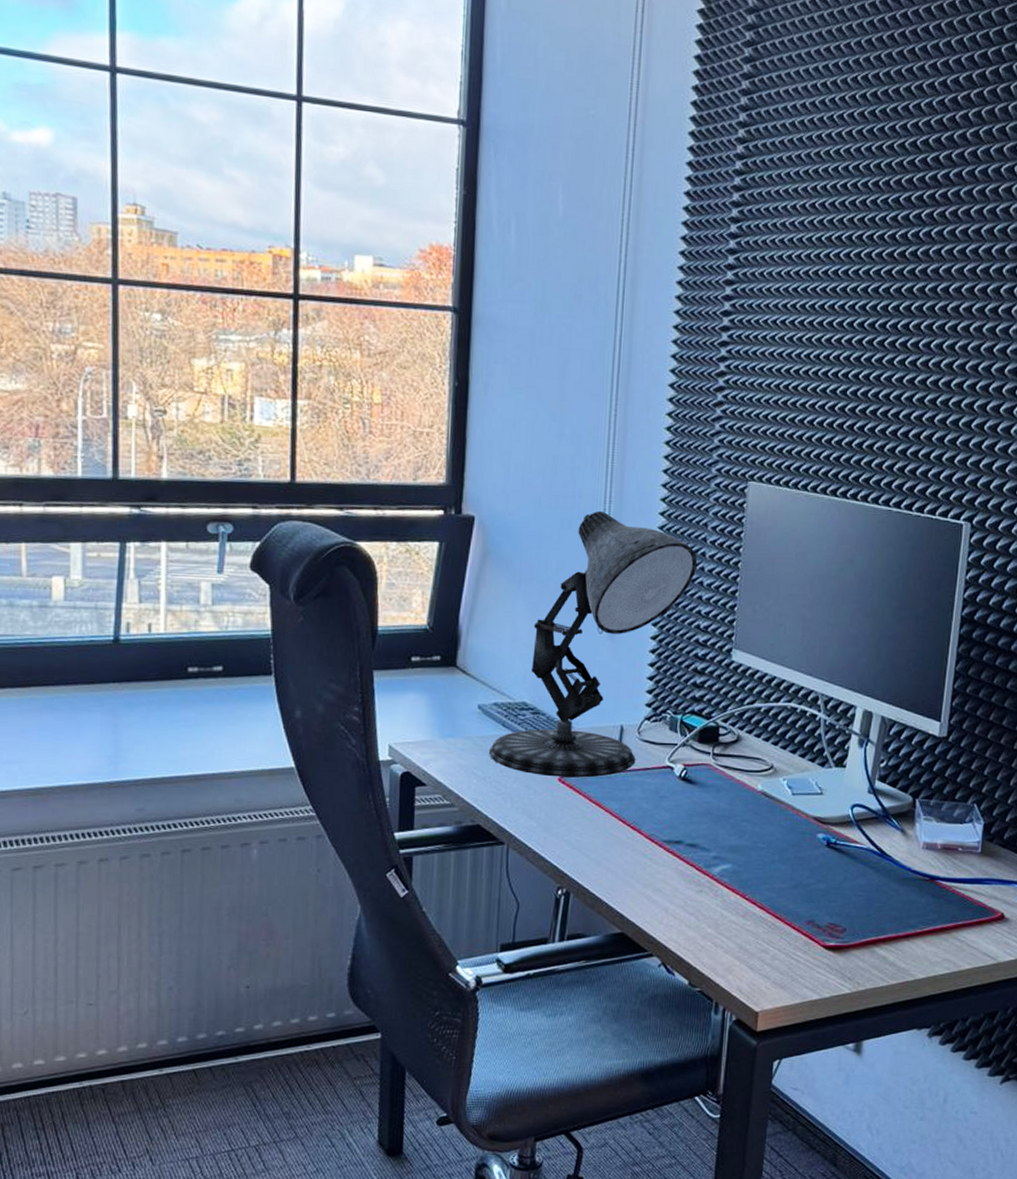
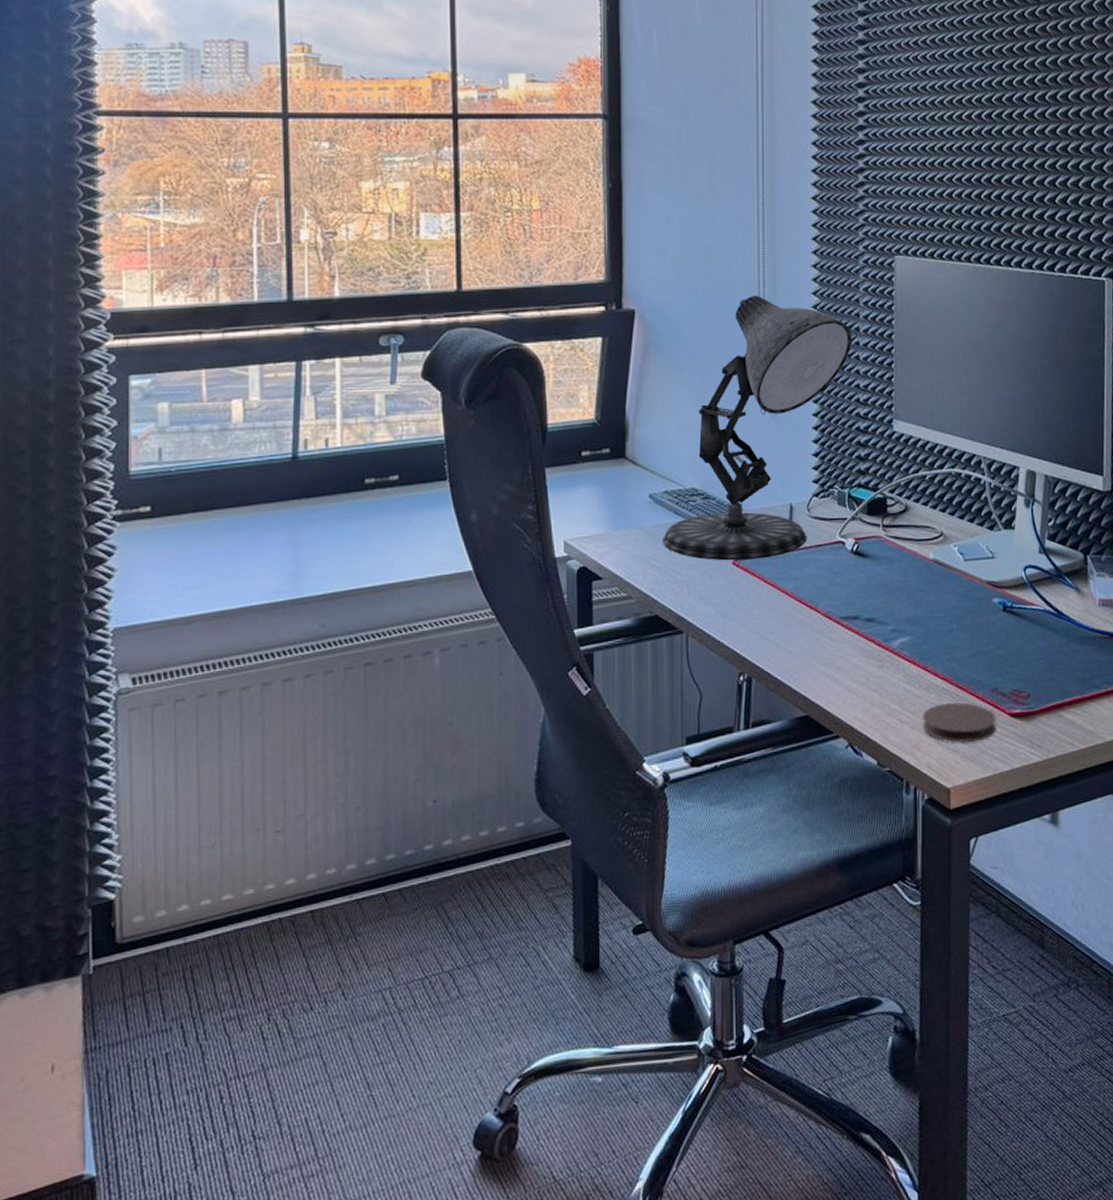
coaster: none [737,931,810,969] -> present [923,702,996,742]

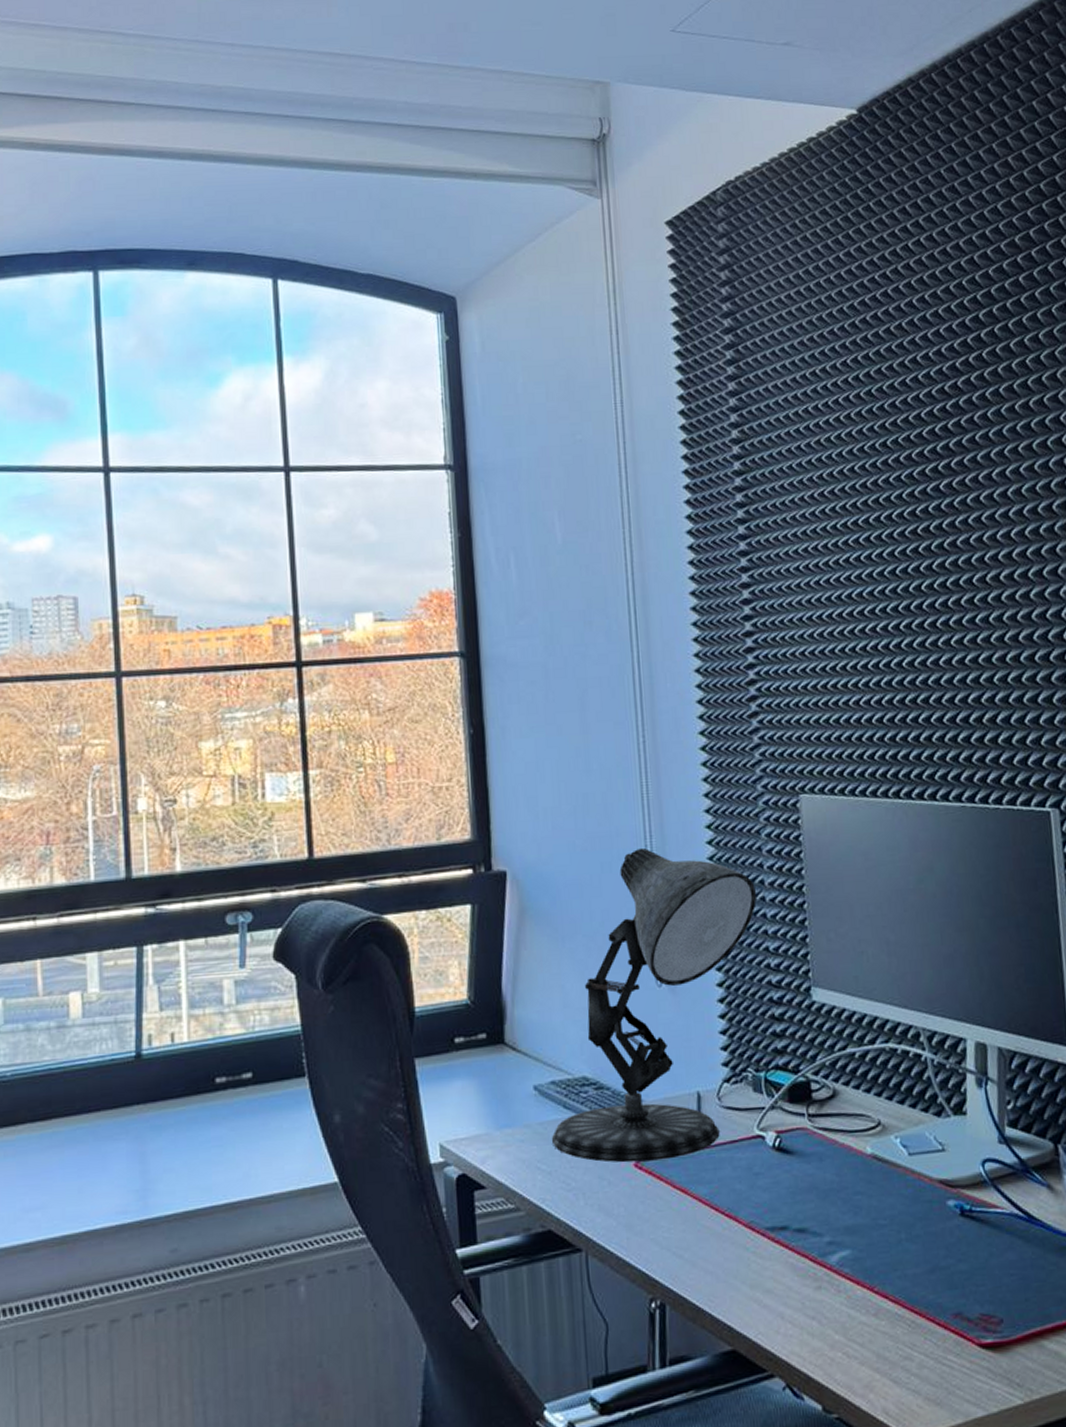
coaster: present [923,702,996,742] -> none [873,1331,965,1381]

